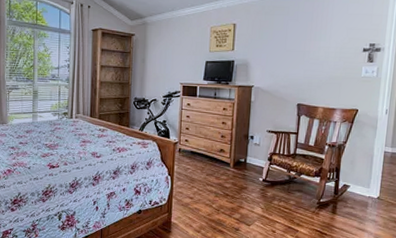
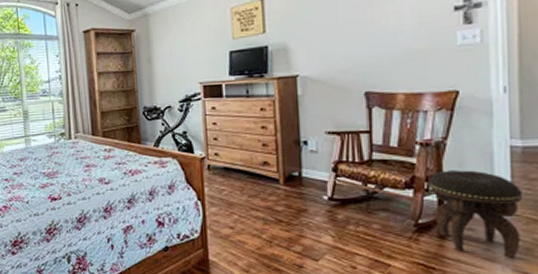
footstool: none [330,165,388,230] -> present [428,170,523,260]

